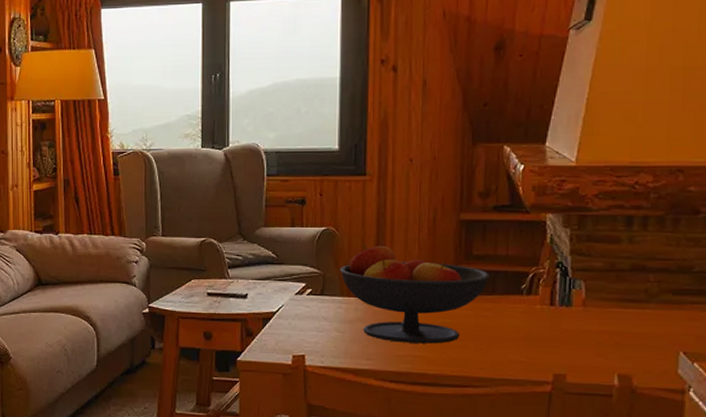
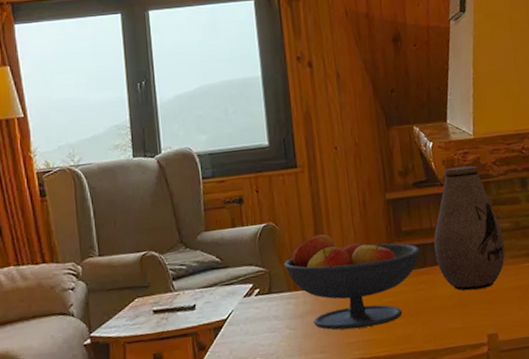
vase: none [506,195,592,327] -> present [434,165,506,291]

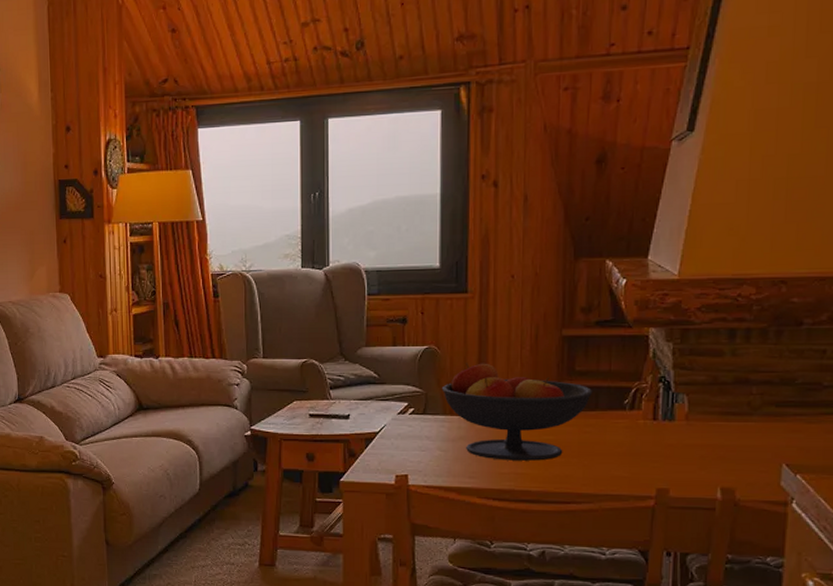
vase: present [434,165,506,291] -> none [609,309,695,441]

